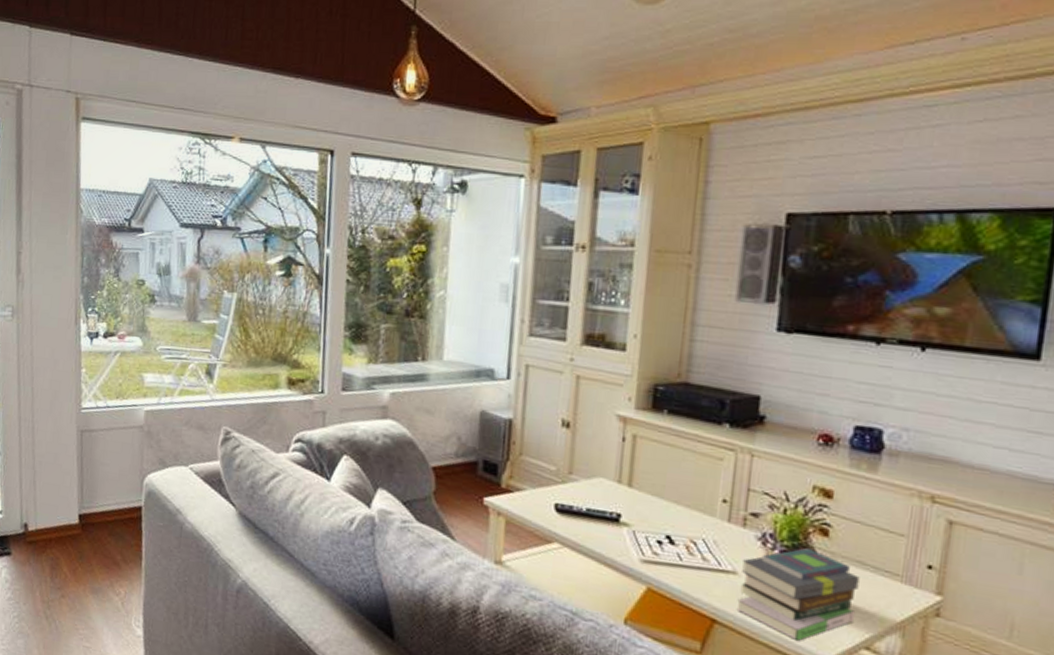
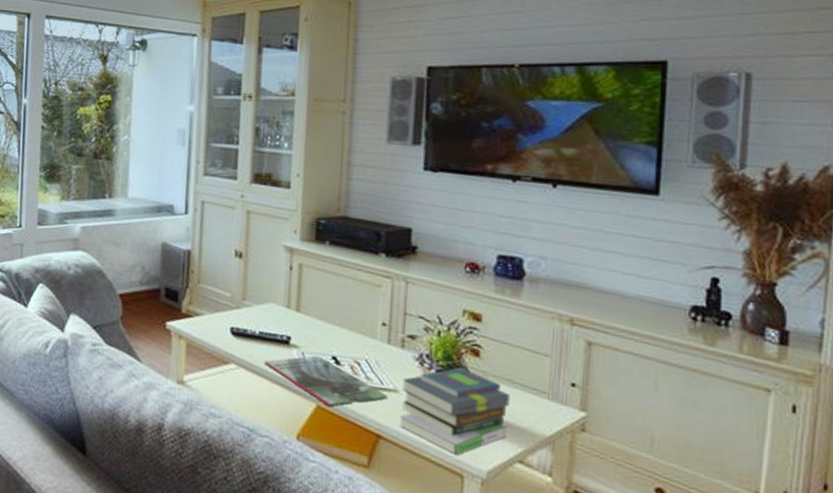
magazine: none [590,534,726,590] -> present [263,355,388,407]

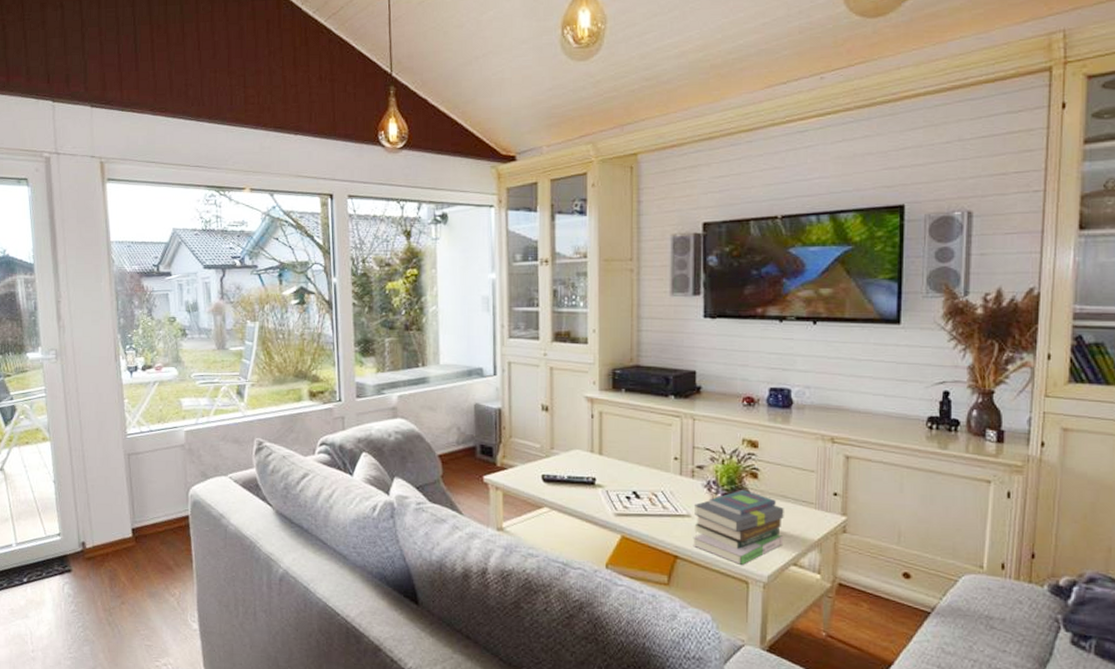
magazine: present [263,355,388,407] -> none [573,492,682,536]

